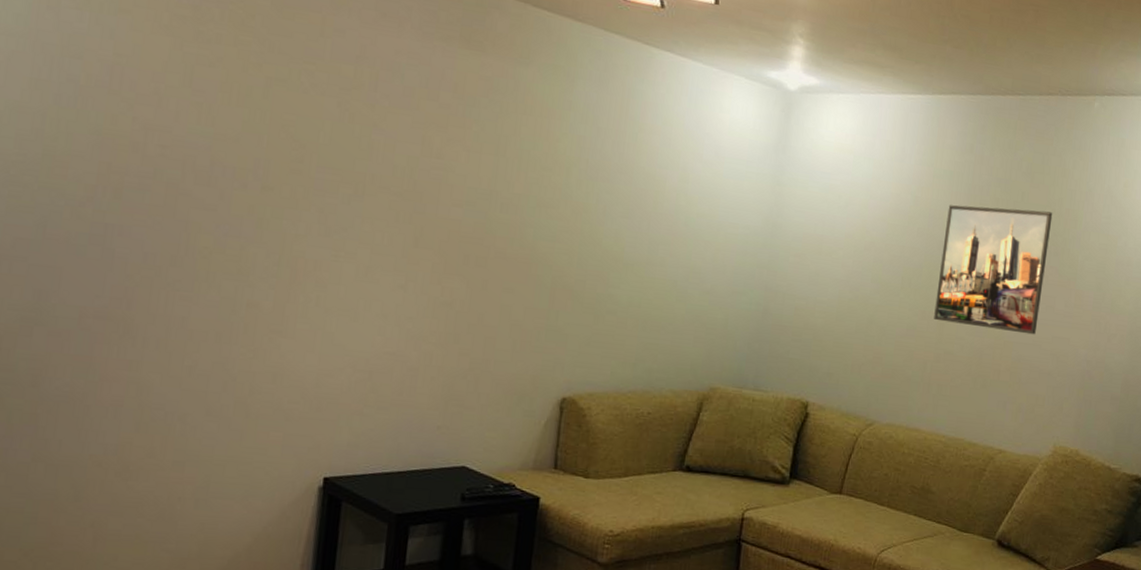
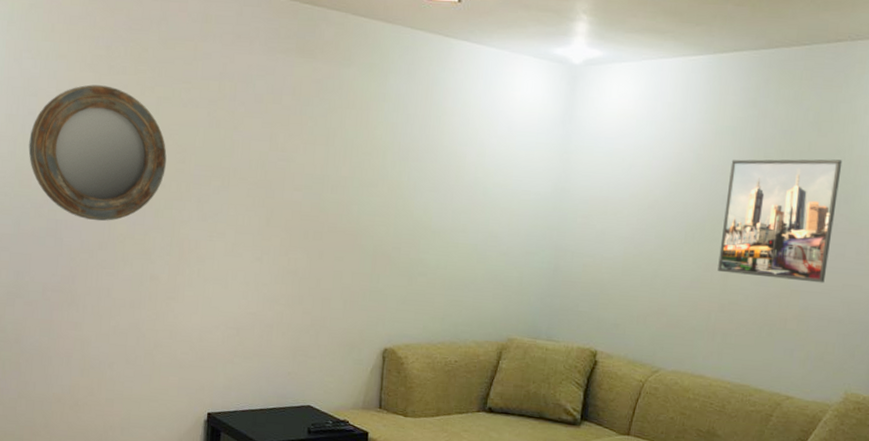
home mirror: none [65,51,277,230] -> present [28,84,167,222]

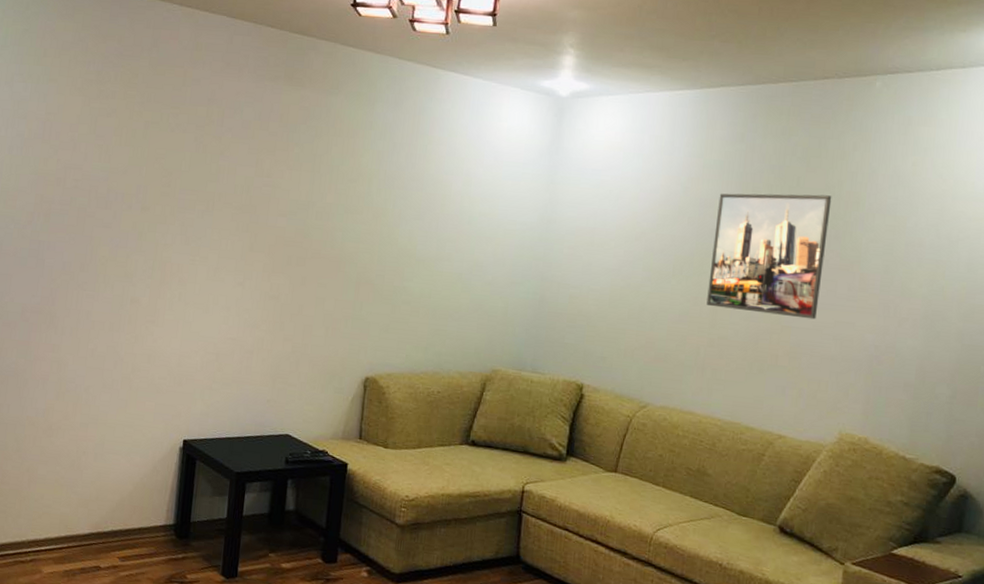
home mirror: present [28,84,167,222] -> none [15,108,153,243]

